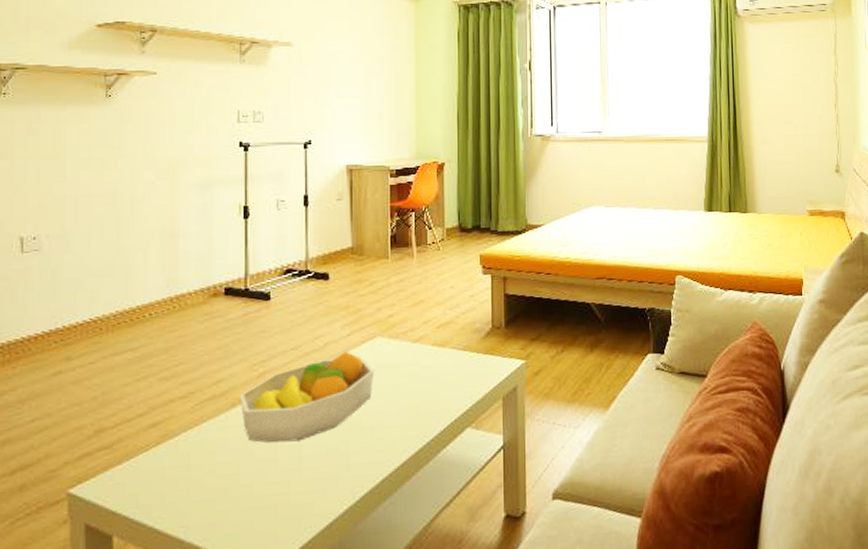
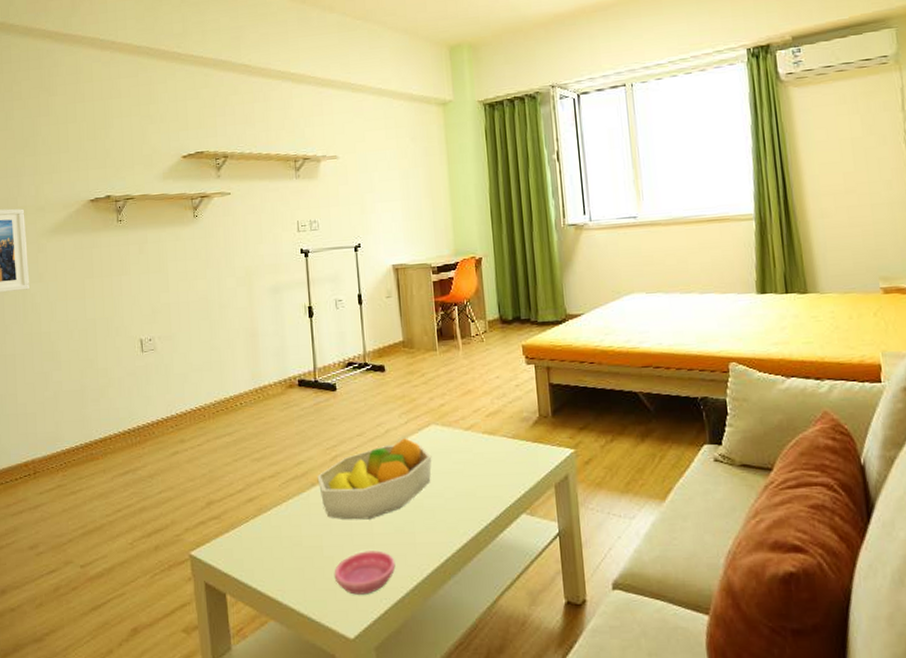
saucer: none [251,474,325,525] -> present [334,550,396,595]

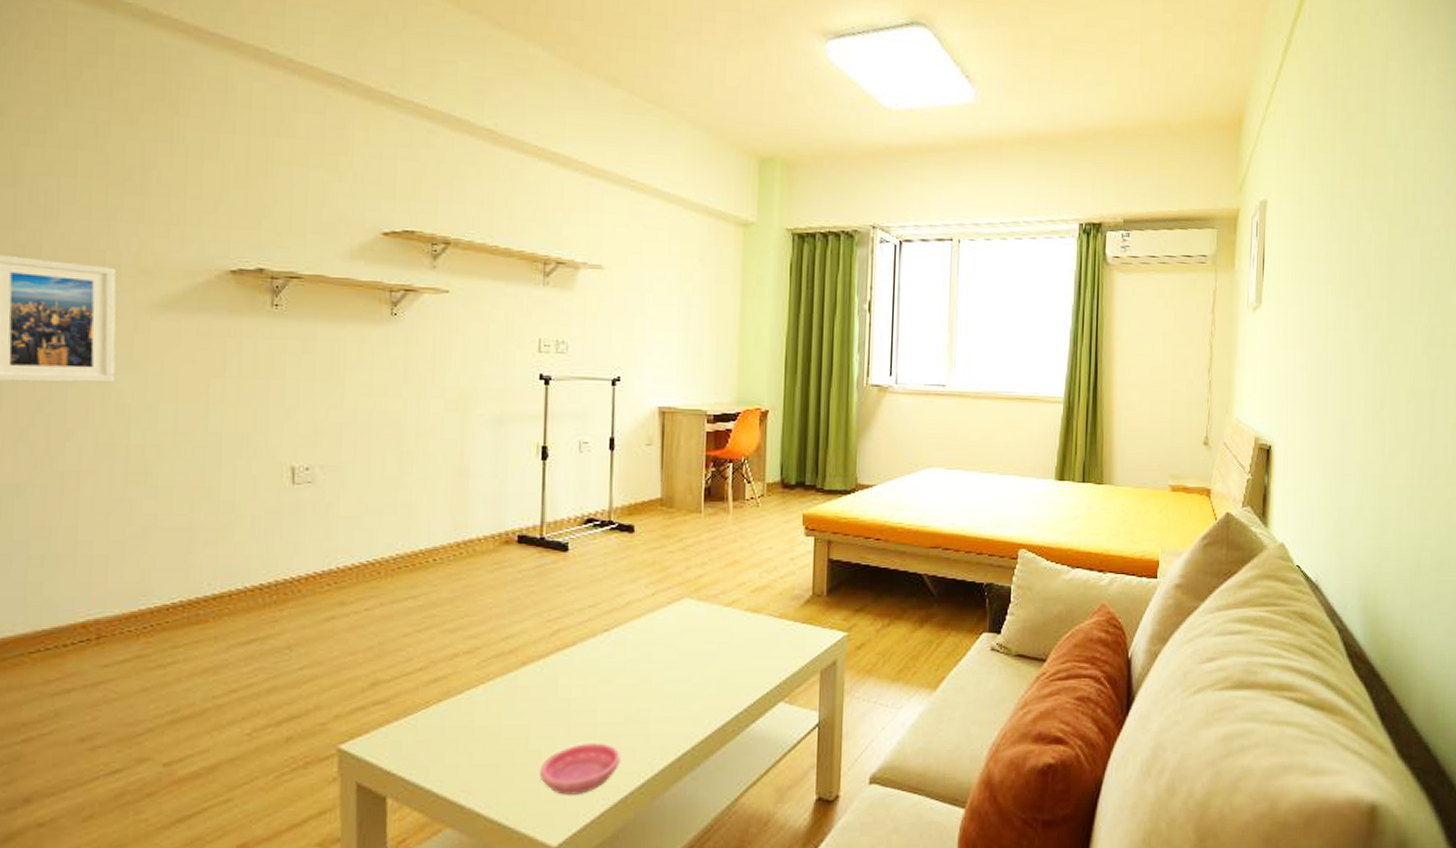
fruit bowl: present [317,438,432,520] -> none [530,612,681,707]

